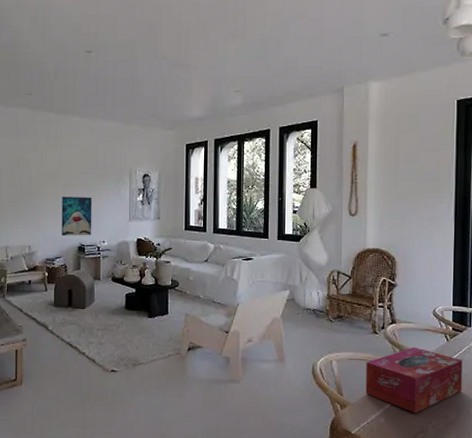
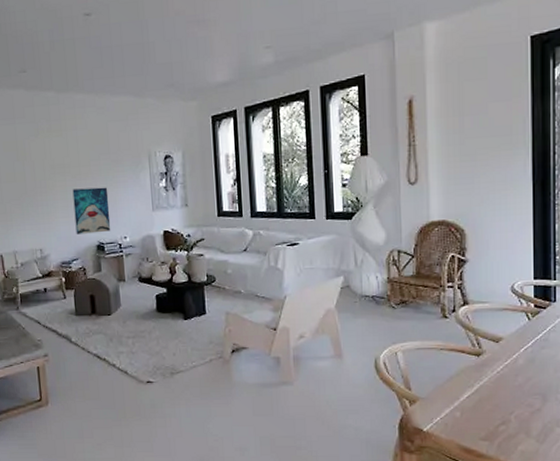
tissue box: present [365,347,462,413] -> none [436,329,547,404]

